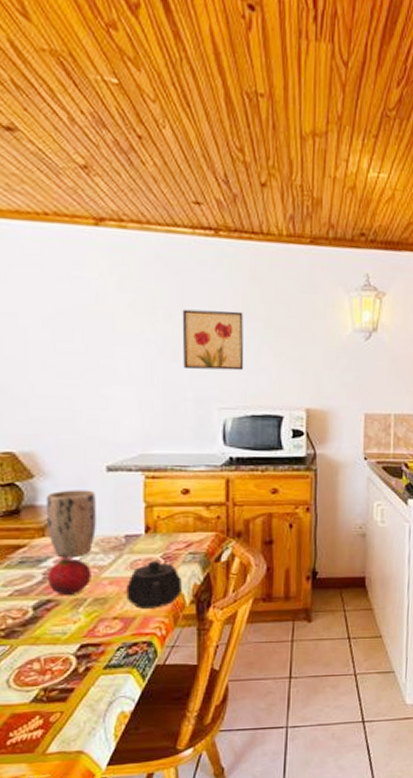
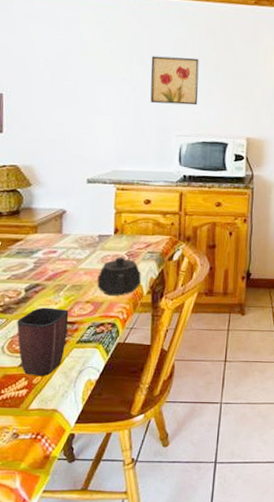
mug: none [24,628,92,713] -> present [17,307,69,377]
plant pot: present [45,490,96,558] -> none [39,196,78,251]
fruit: present [47,558,91,596] -> none [37,251,71,282]

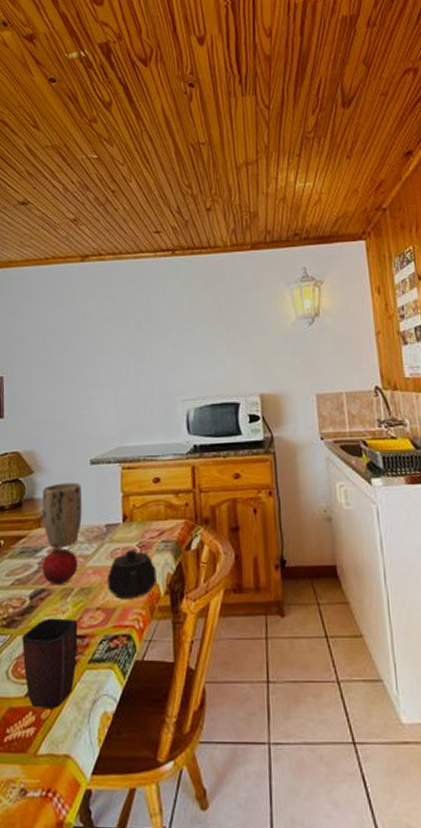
fruit: none [37,251,71,282] -> present [42,548,78,586]
plant pot: none [39,196,78,251] -> present [42,482,82,548]
wall art: present [150,55,199,106] -> none [148,314,202,368]

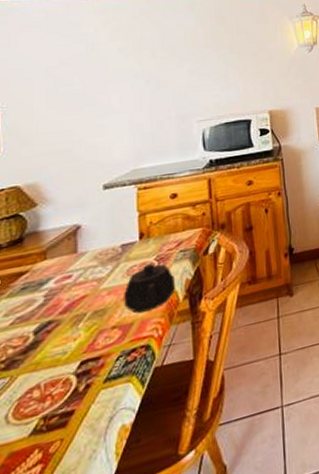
mug: present [22,618,78,710] -> none [25,343,92,444]
plant pot: present [42,482,82,548] -> none [47,208,95,277]
fruit: present [42,548,78,586] -> none [48,275,91,315]

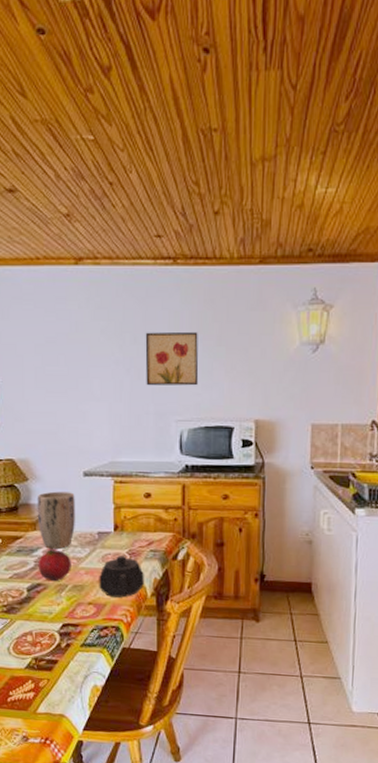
plant pot: none [47,208,95,277] -> present [37,491,75,549]
fruit: none [48,275,91,315] -> present [38,549,71,582]
wall art: none [163,43,216,94] -> present [145,331,199,386]

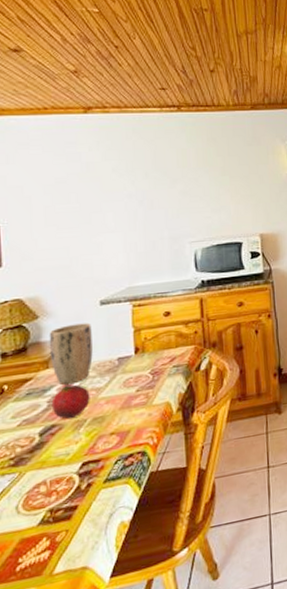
teapot: present [99,555,144,598] -> none [121,376,169,422]
wall art: present [145,331,199,386] -> none [156,165,208,214]

